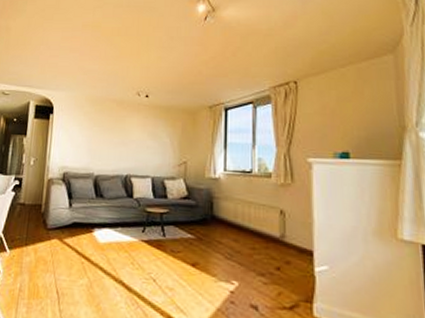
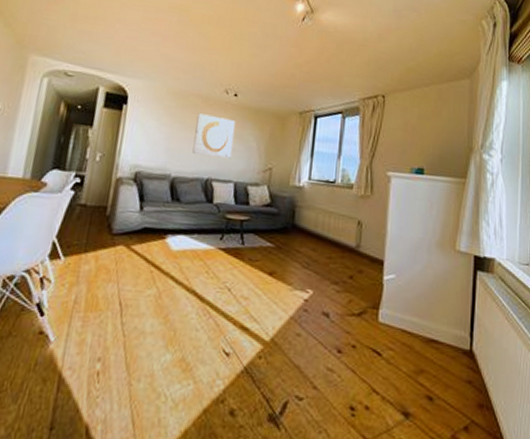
wall art: none [111,116,149,156] -> present [192,113,236,159]

